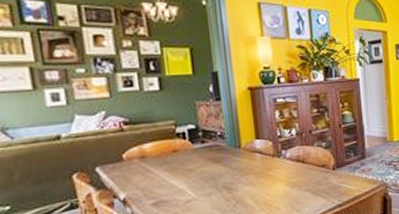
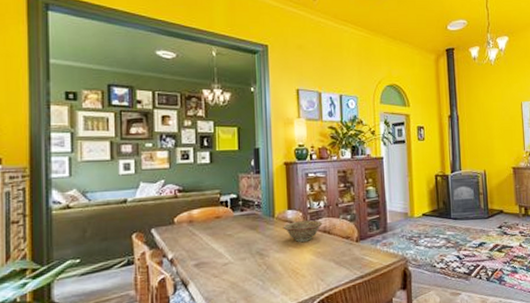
decorative bowl: none [251,149,296,173] -> present [283,220,323,242]

